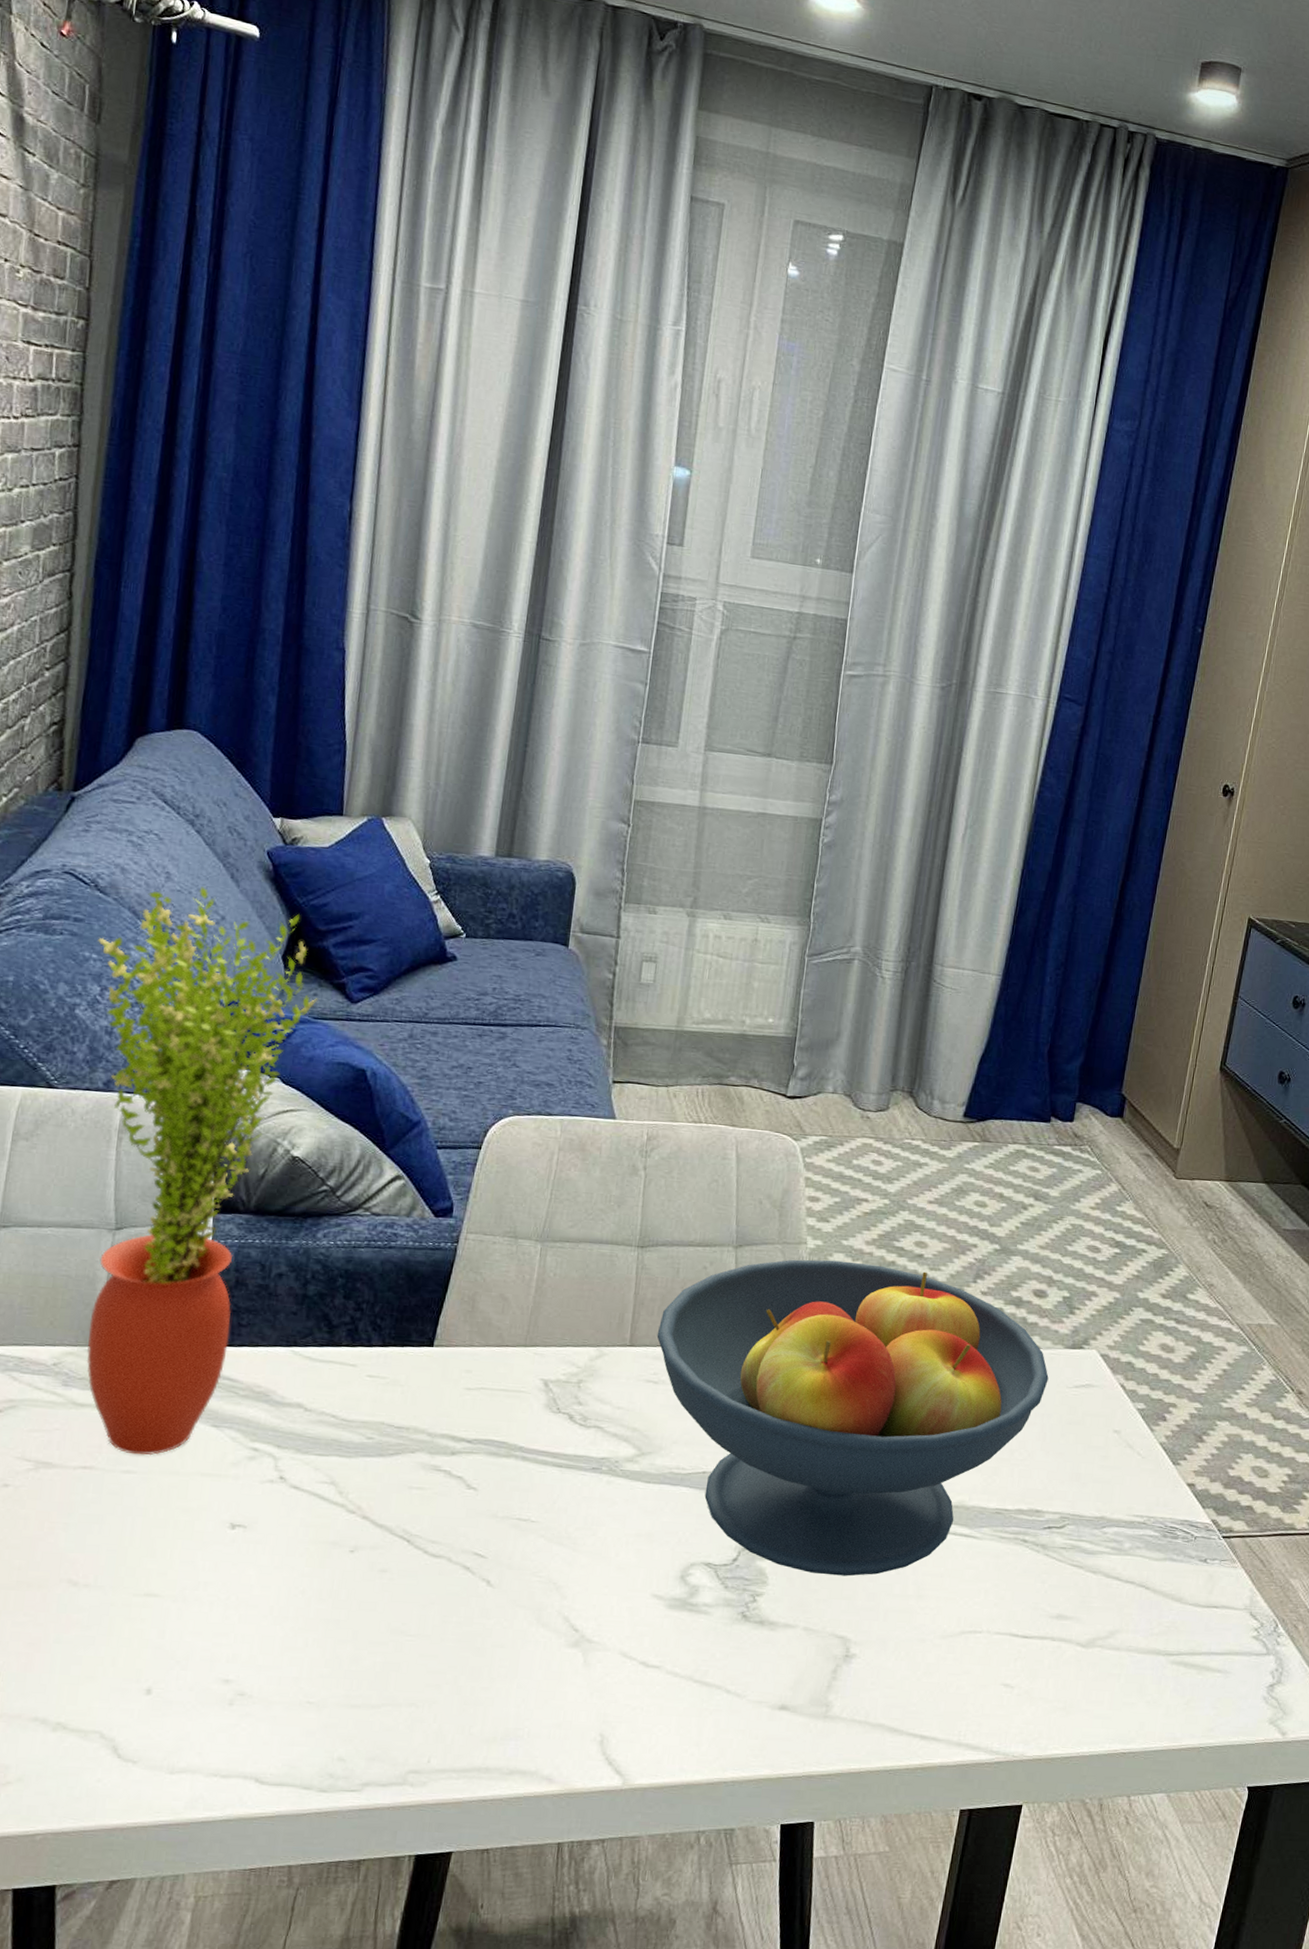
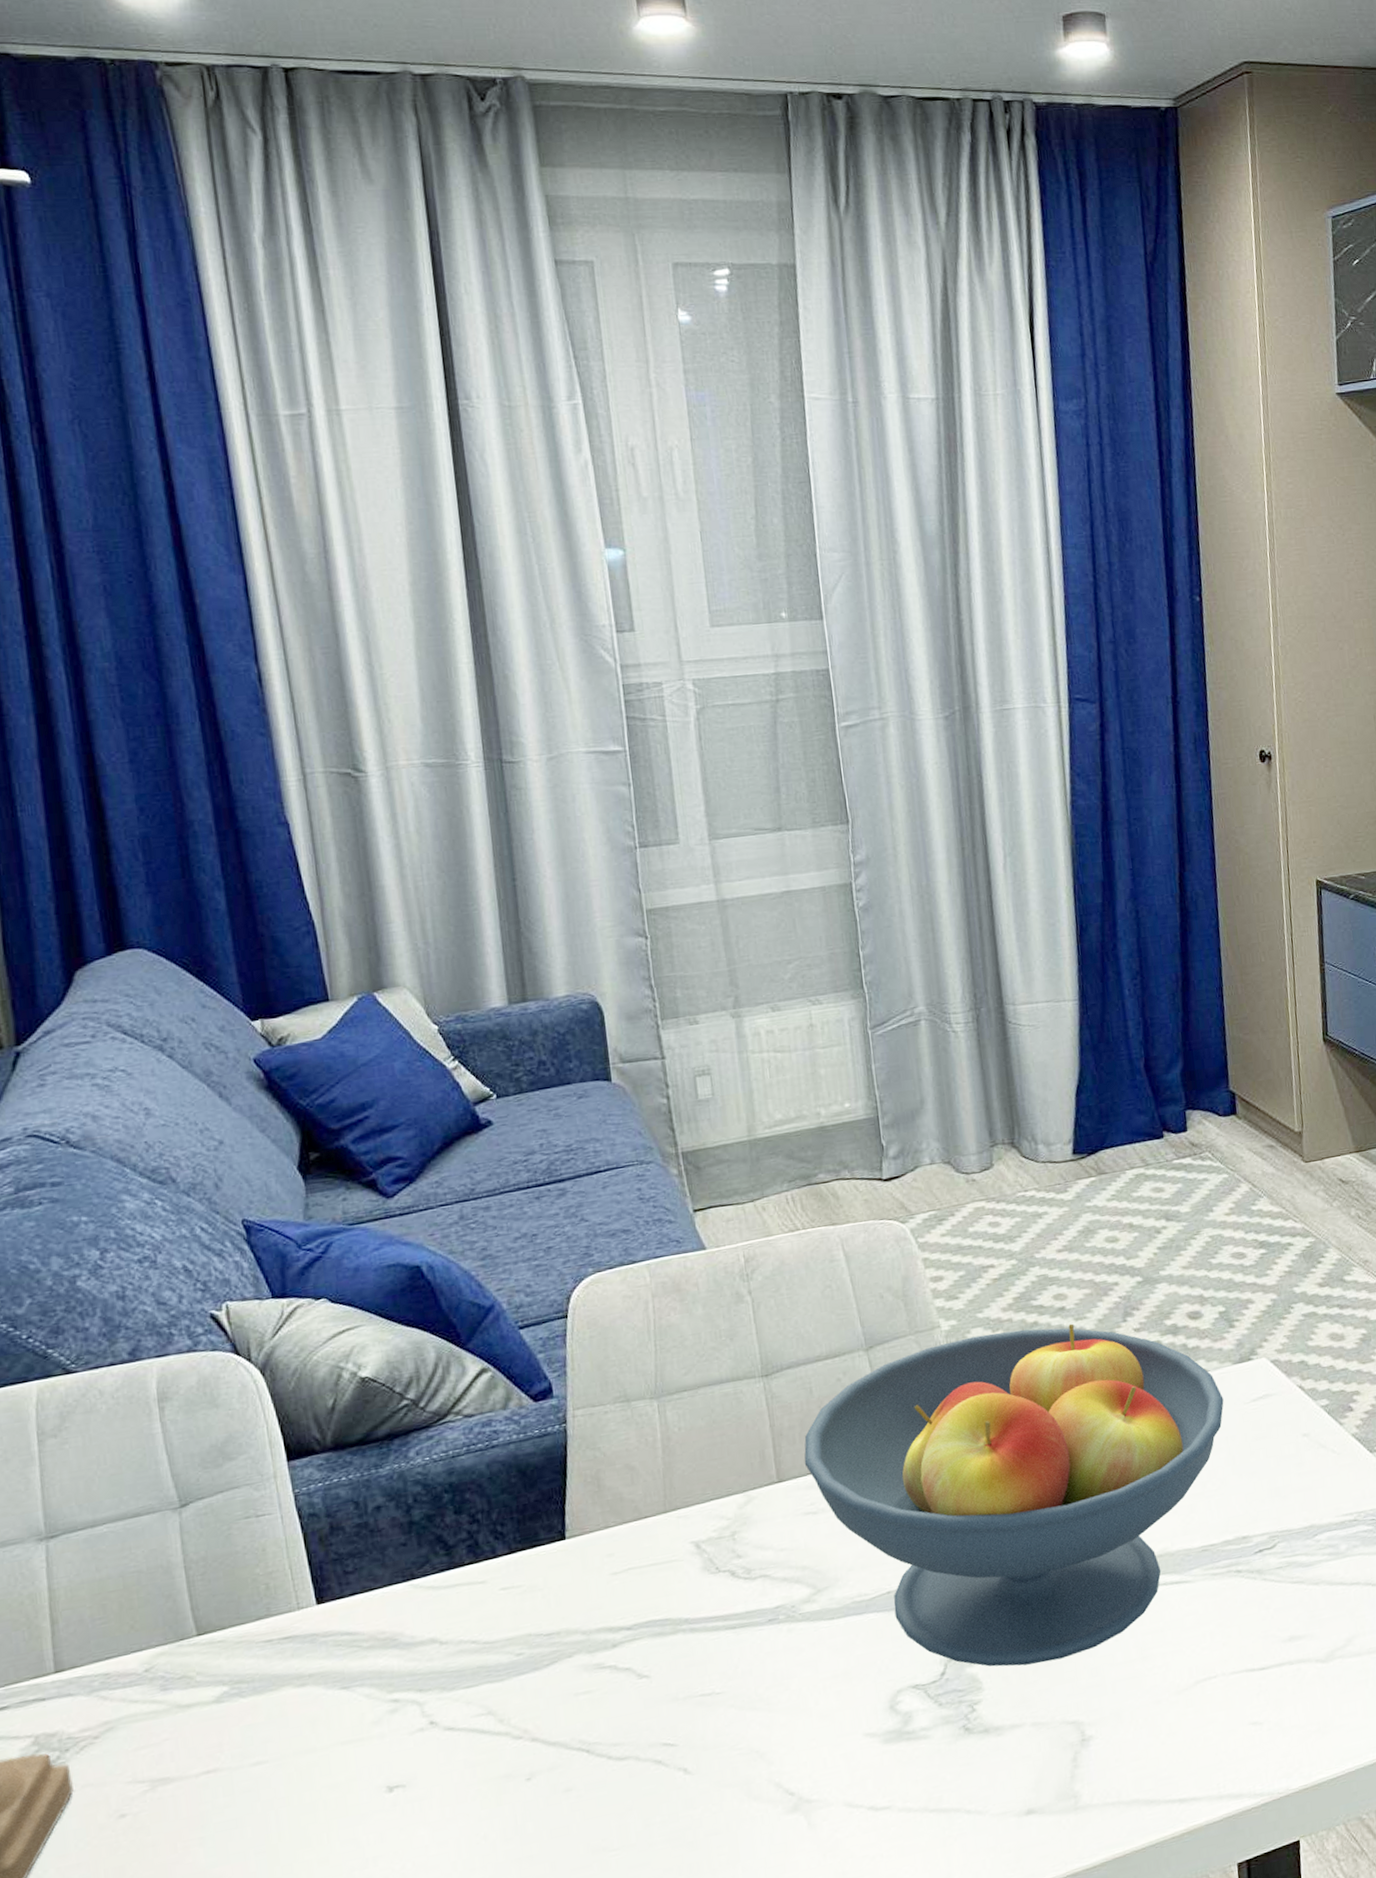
potted plant: present [86,886,318,1456] -> none [84,1114,349,1744]

